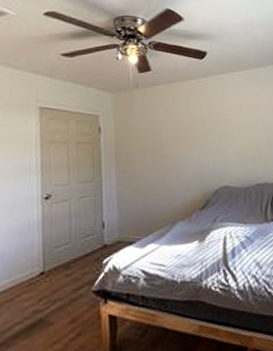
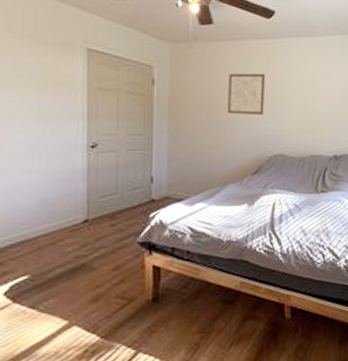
wall art: none [169,110,206,152] -> present [228,73,266,115]

